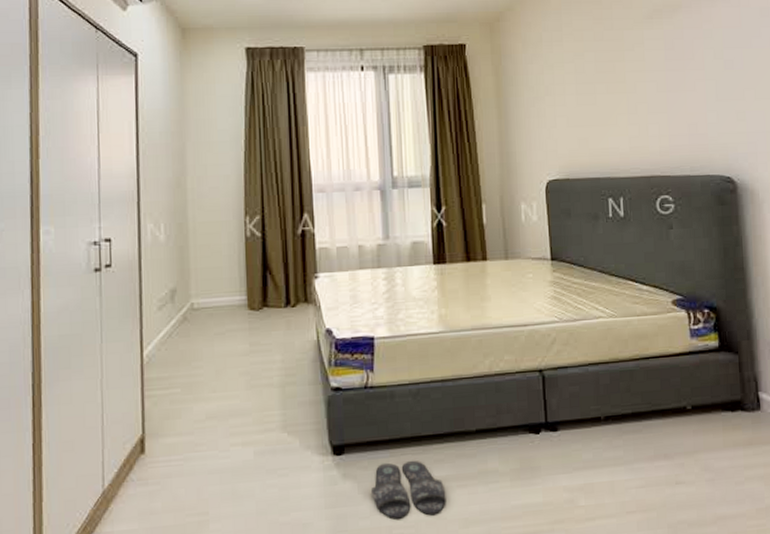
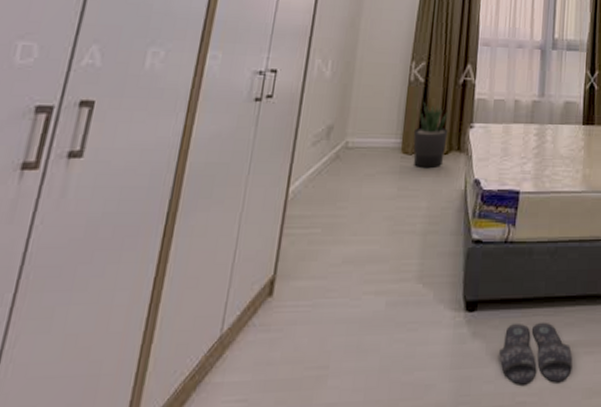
planter: none [258,257,293,323] -> present [413,102,448,169]

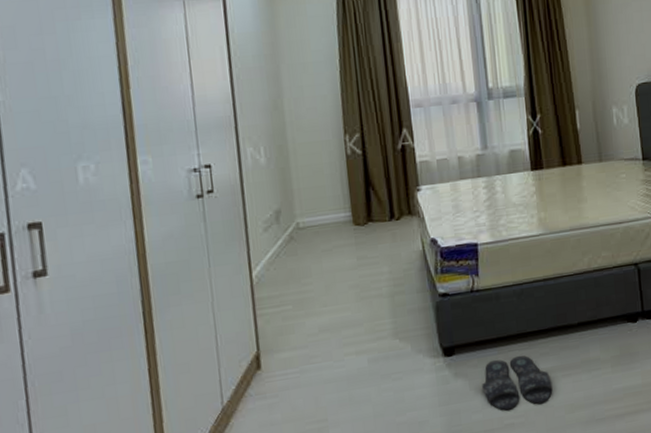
planter: present [413,102,448,169] -> none [361,173,397,237]

